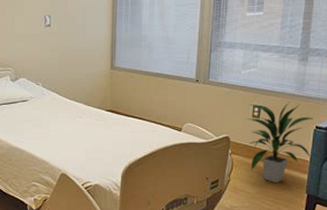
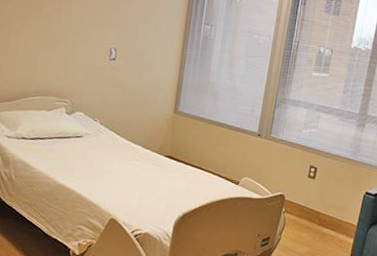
indoor plant: present [246,102,313,183] -> none [301,164,364,245]

